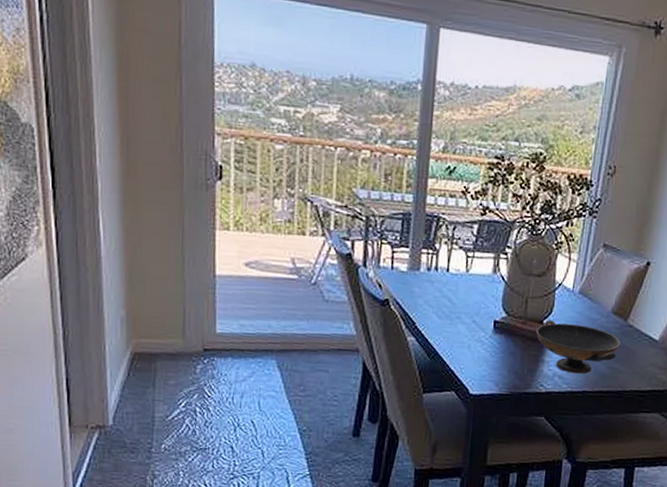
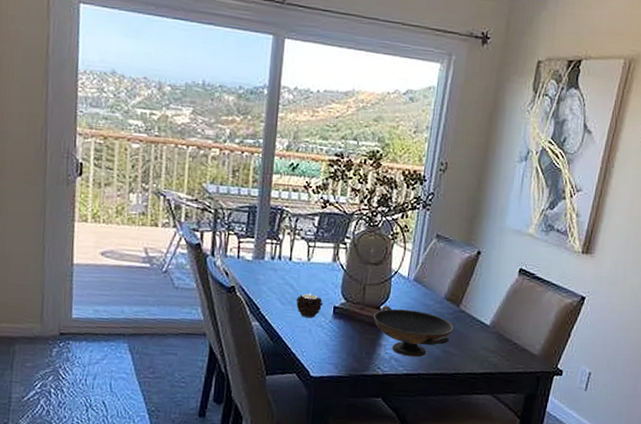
candle: none [454,306,483,333] -> present [296,293,323,318]

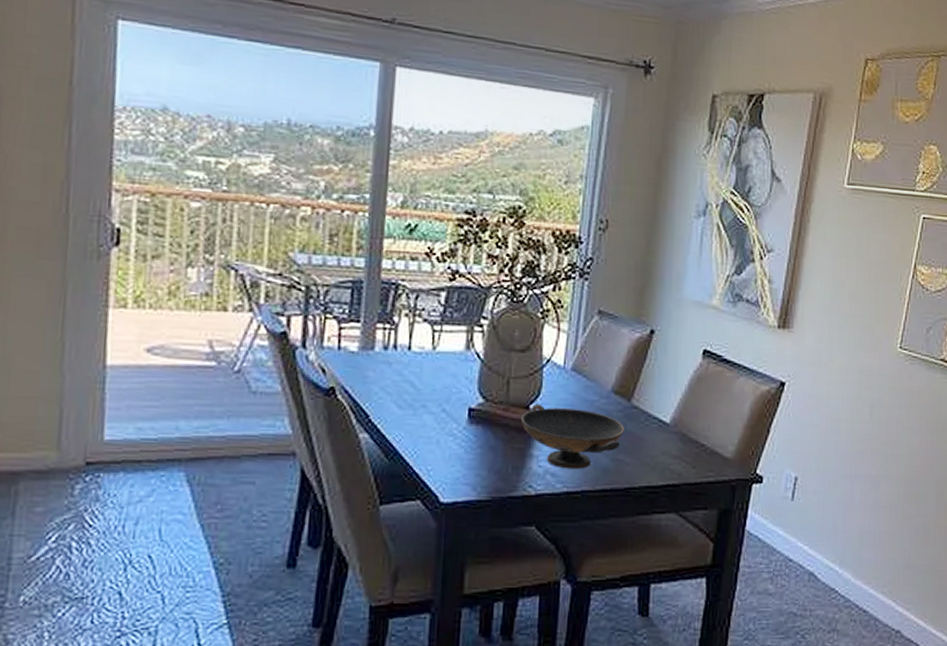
candle: present [296,293,323,318] -> none [418,392,455,425]

